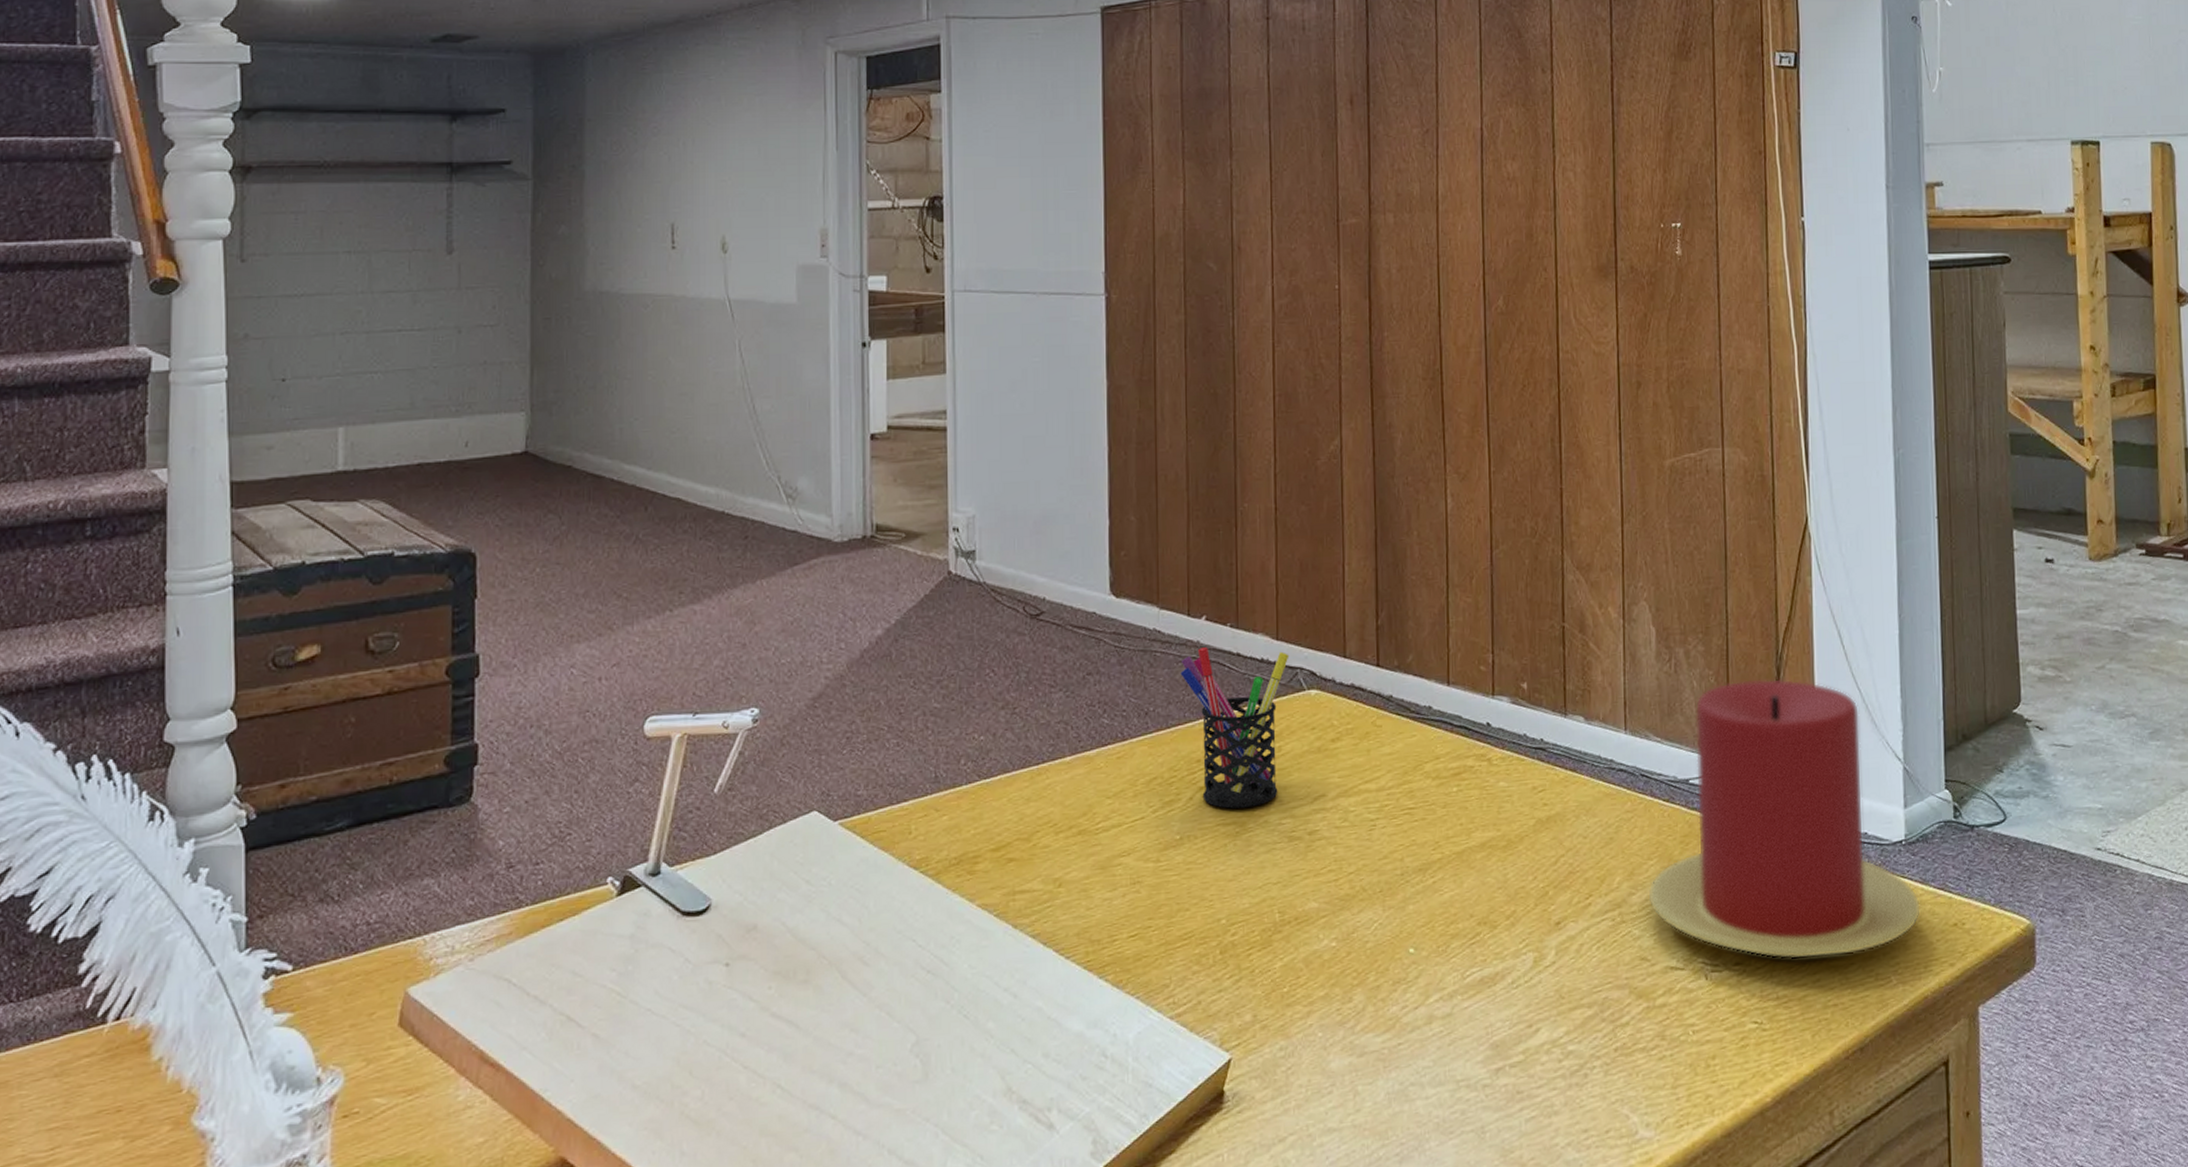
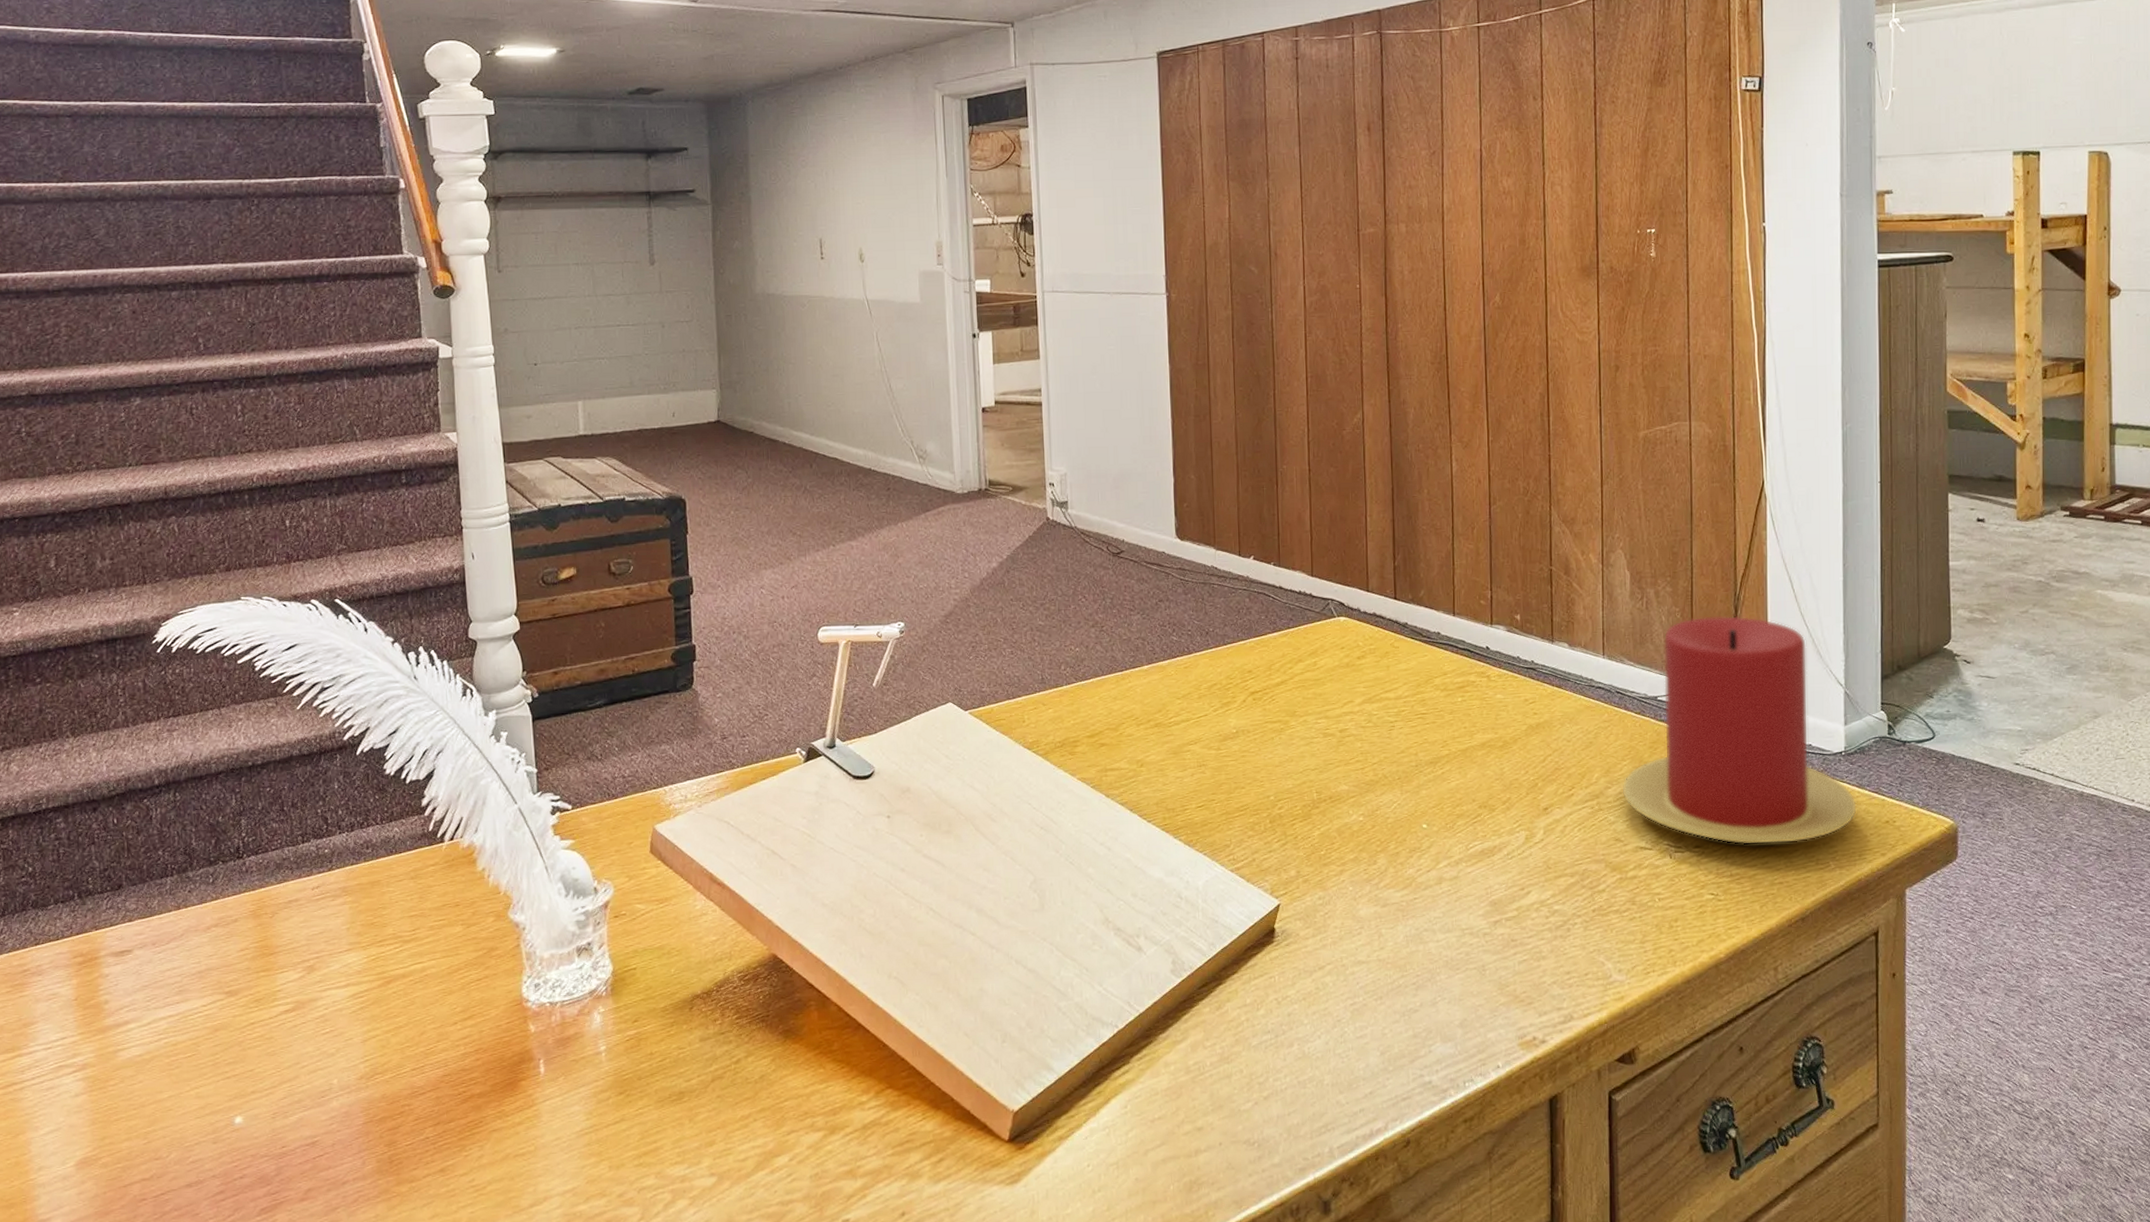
pen holder: present [1180,647,1290,809] -> none [1234,581,1322,710]

